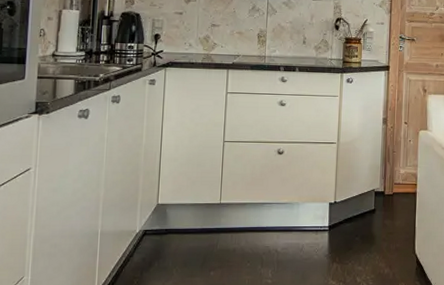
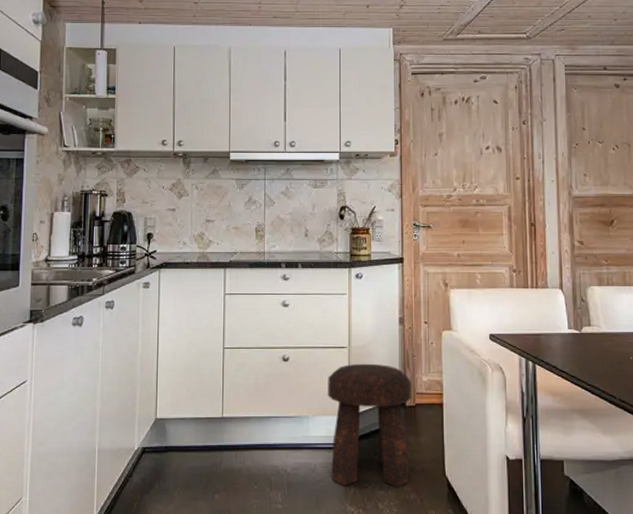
stool: none [317,157,390,264] -> present [328,363,411,487]

